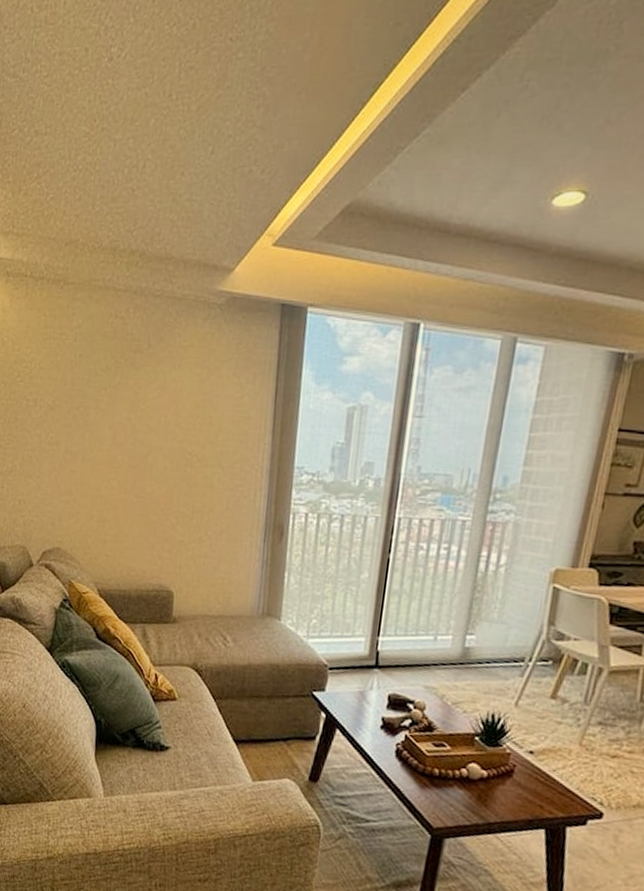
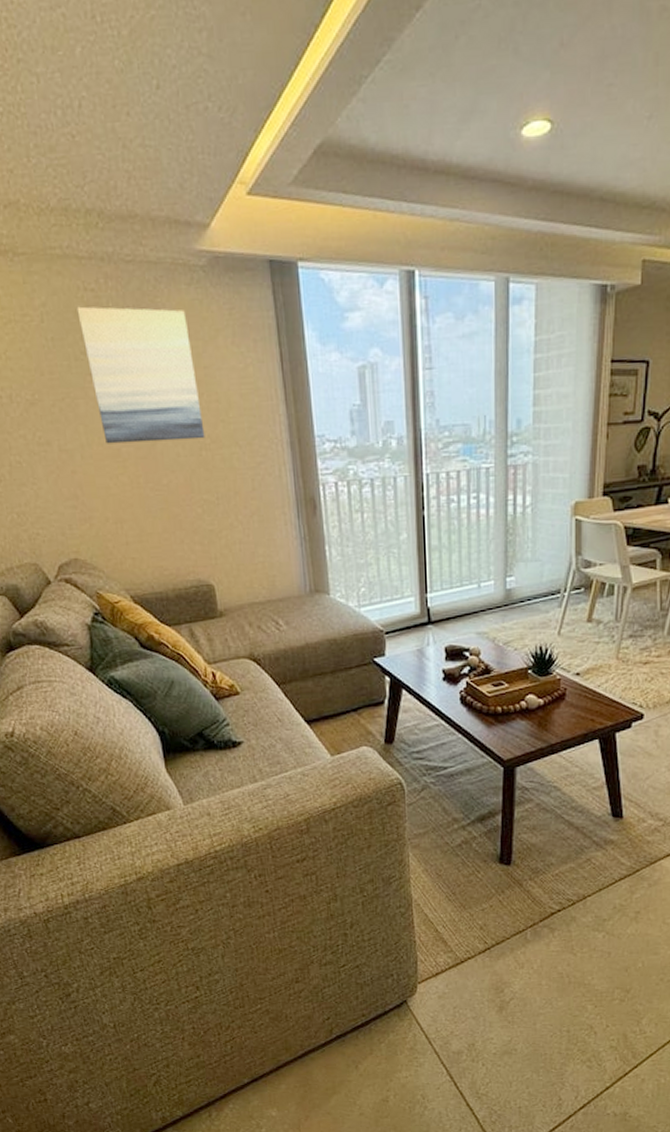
wall art: none [105,330,197,457] -> present [76,306,205,444]

